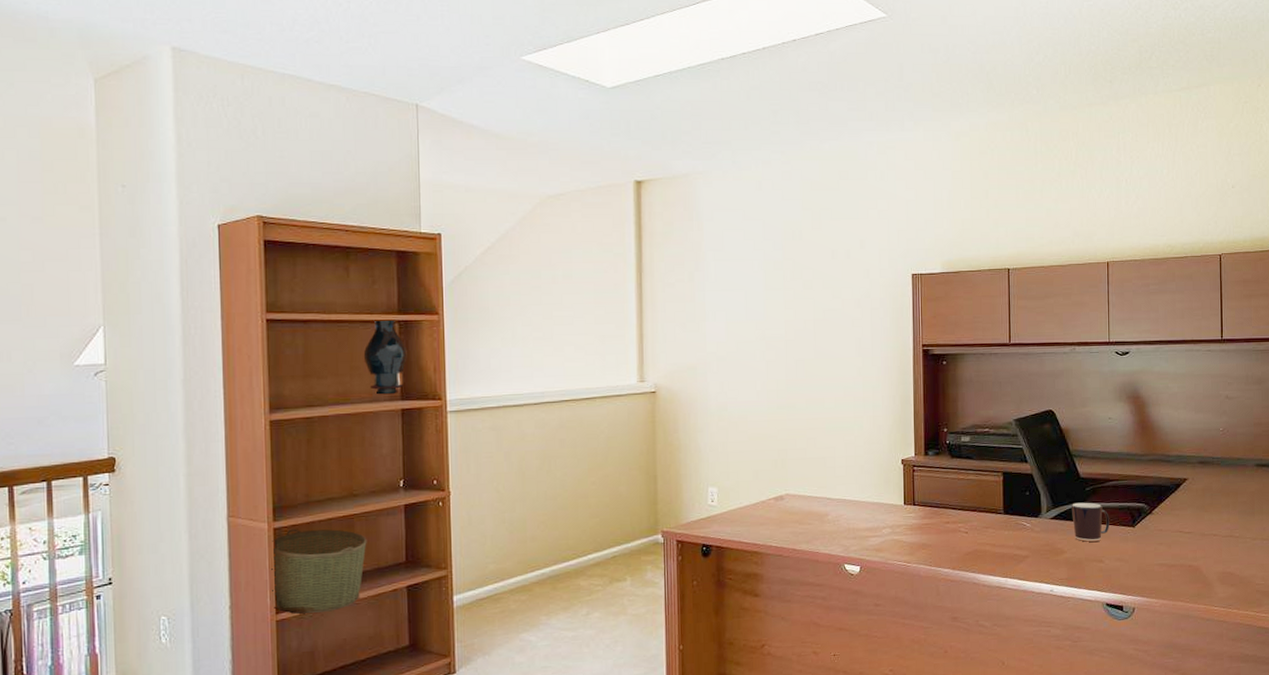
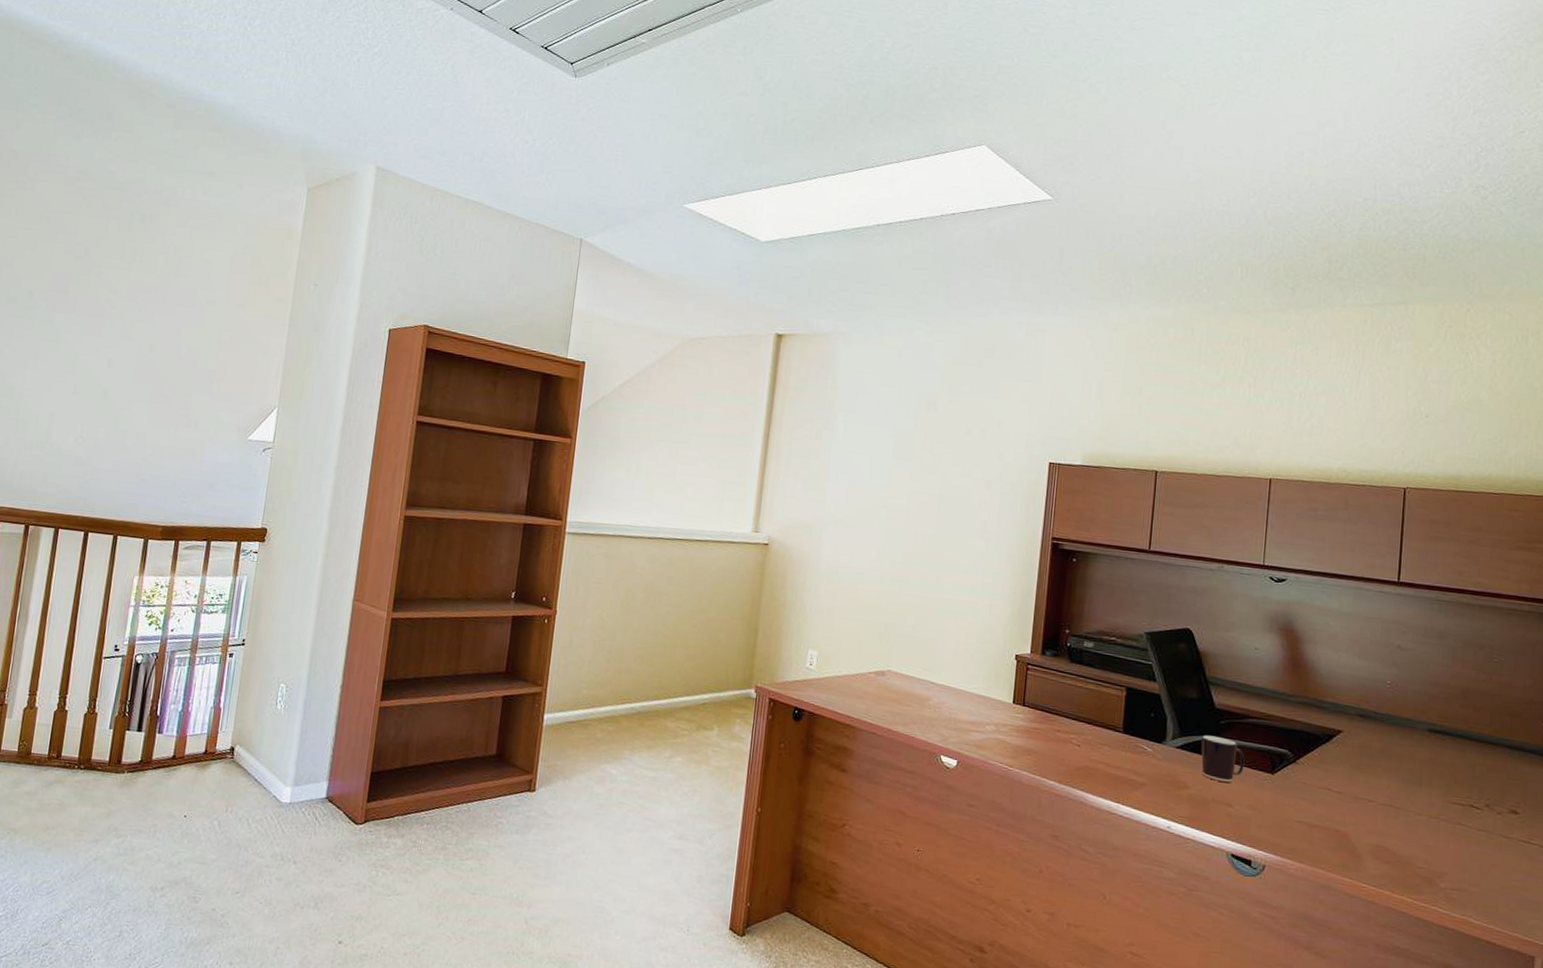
basket: present [271,529,367,614] -> none [380,621,473,708]
vase: present [363,321,408,395] -> none [497,436,539,509]

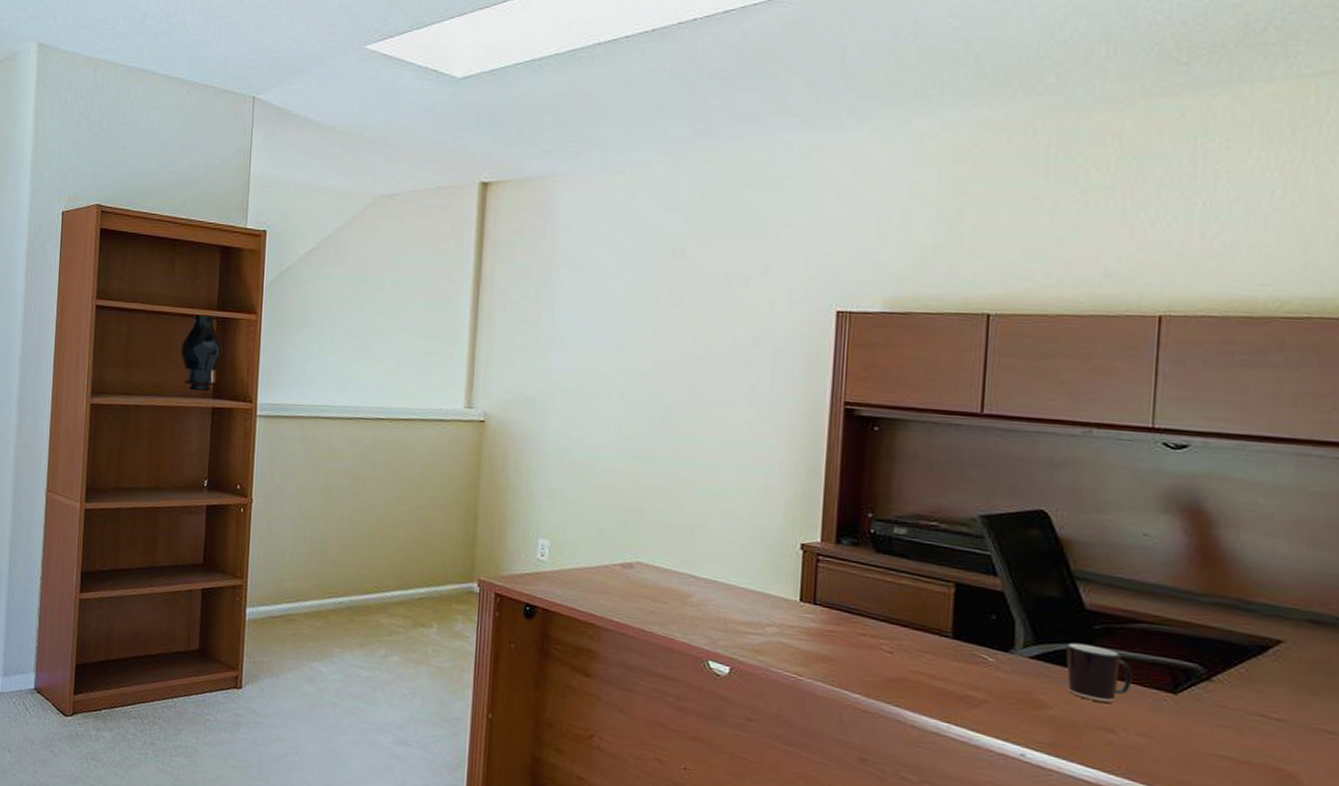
vase: none [497,436,539,509] -> present [180,316,224,392]

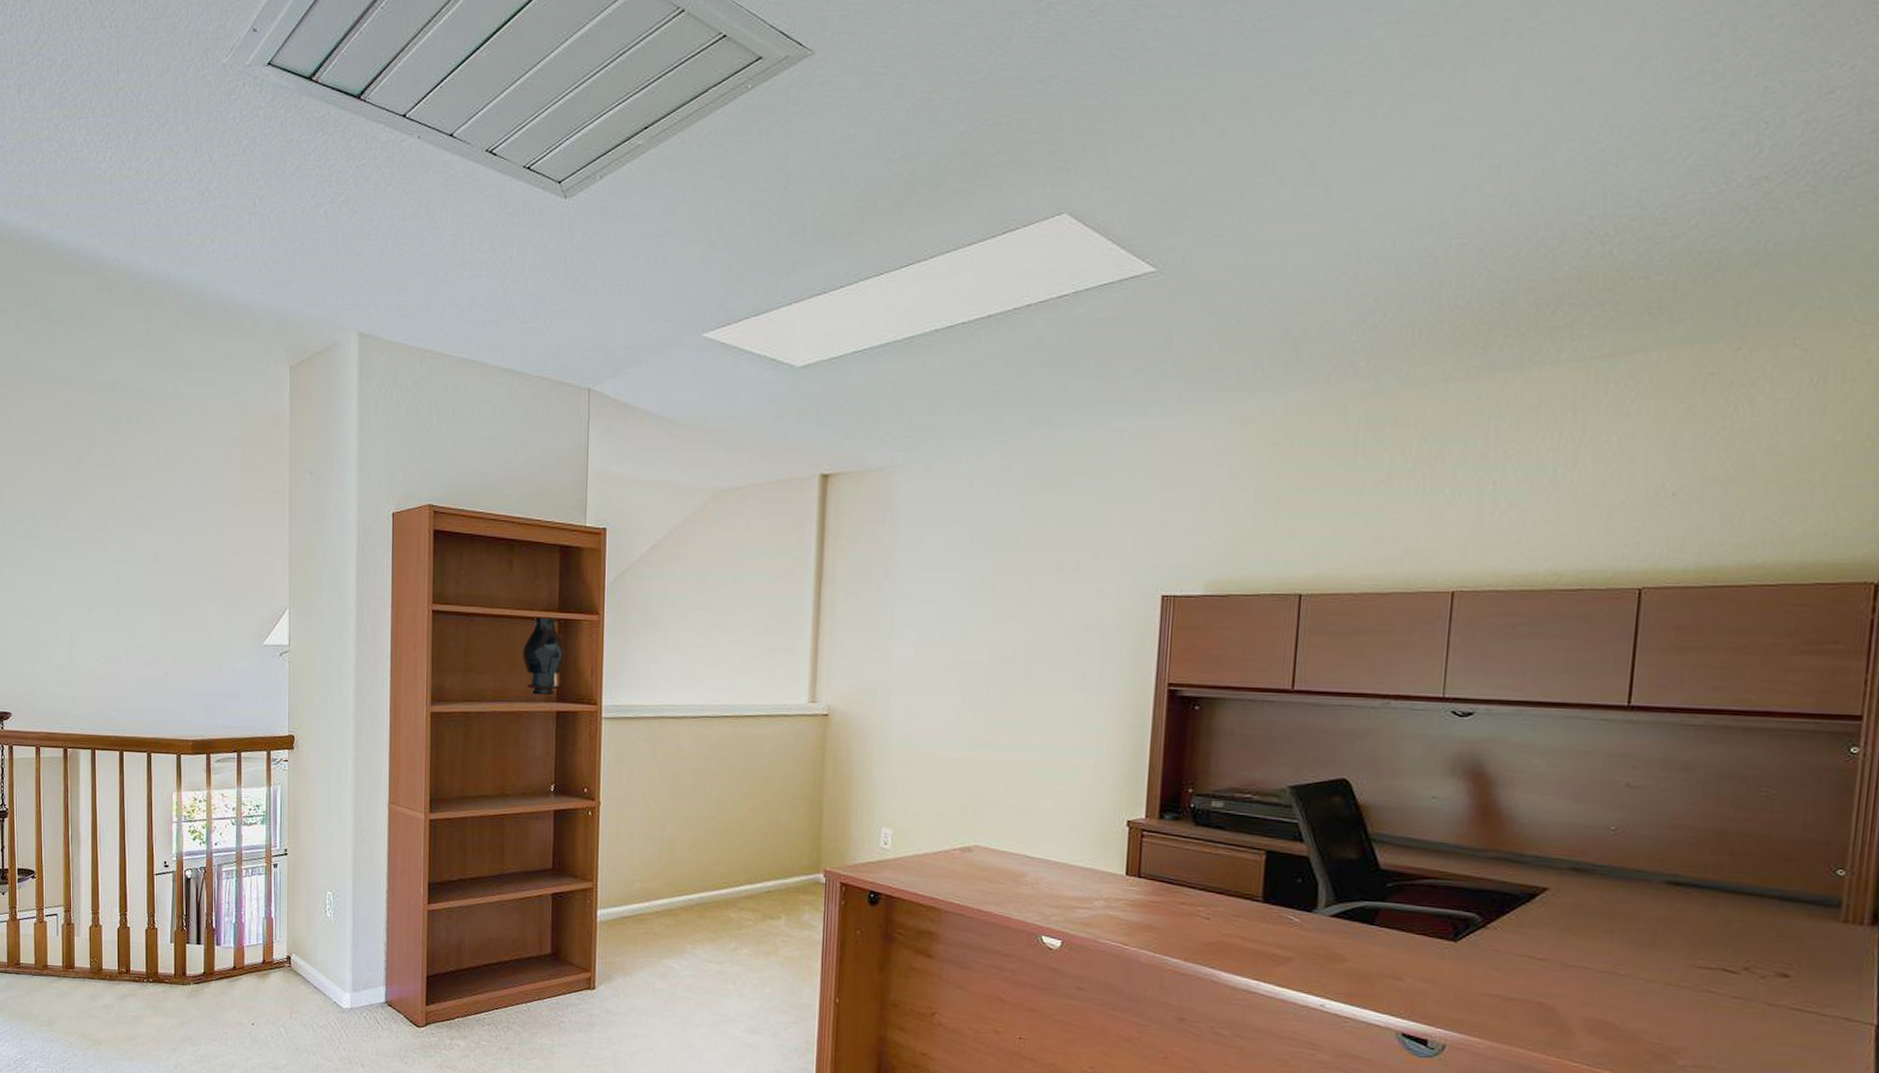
mug: present [1065,642,1132,704] -> none [1361,900,1419,954]

